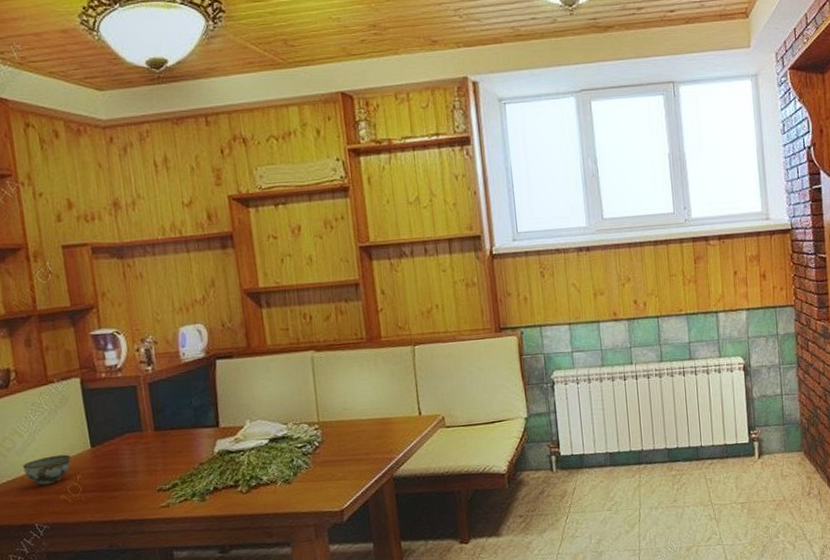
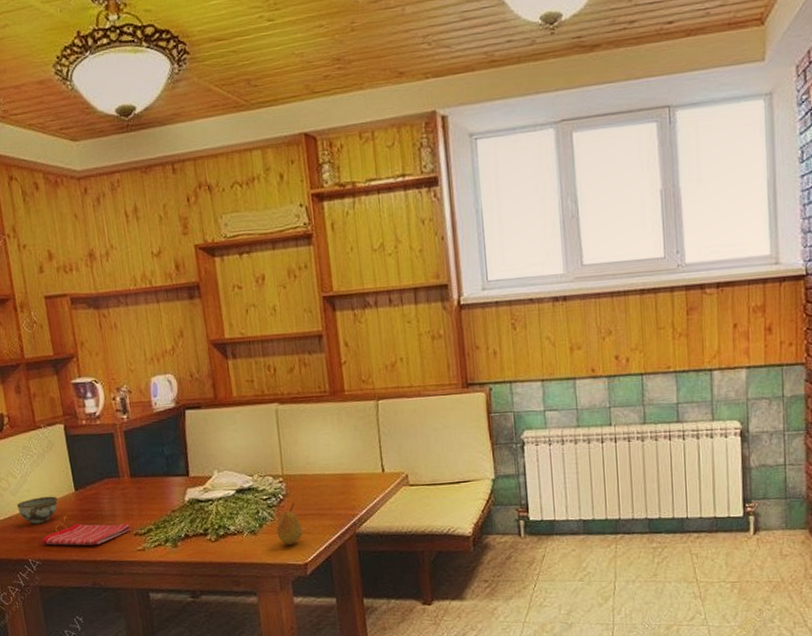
dish towel: none [50,479,154,507] -> present [41,523,131,546]
fruit: none [311,449,340,493] -> present [276,502,304,545]

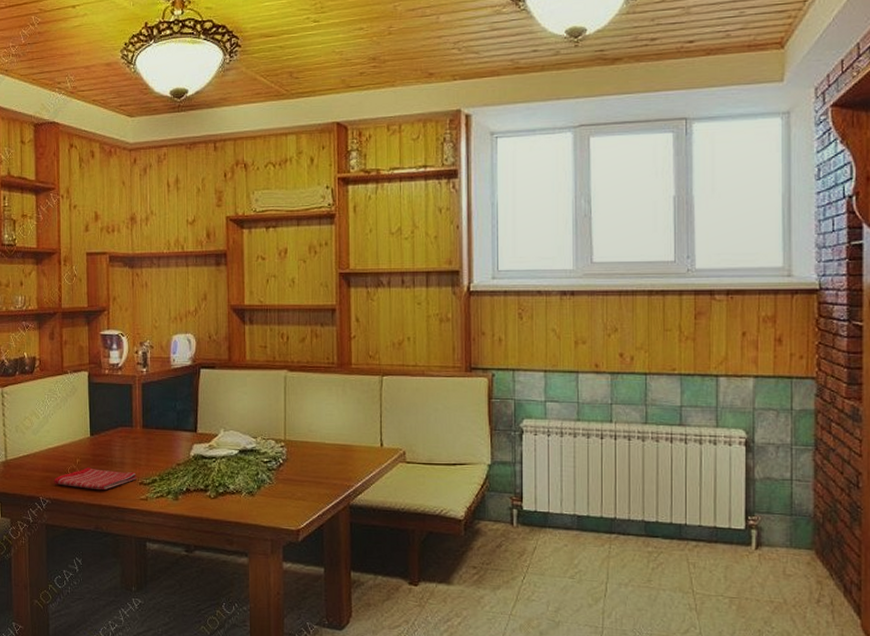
bowl: present [16,496,58,525] -> none [36,438,74,464]
fruit: present [276,502,304,545] -> none [273,468,299,510]

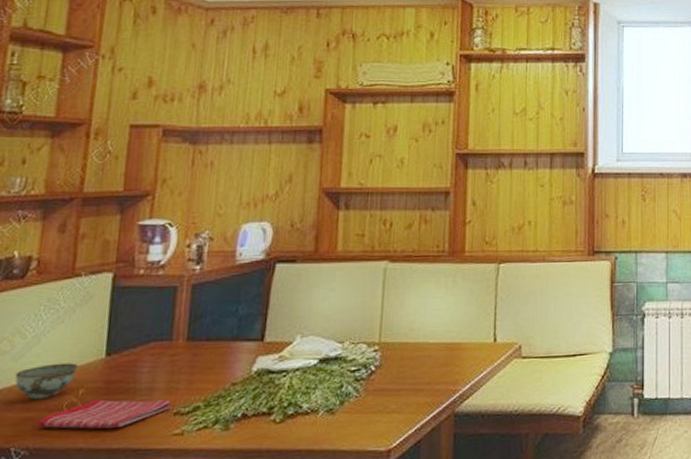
bowl: none [36,438,74,464] -> present [14,362,79,400]

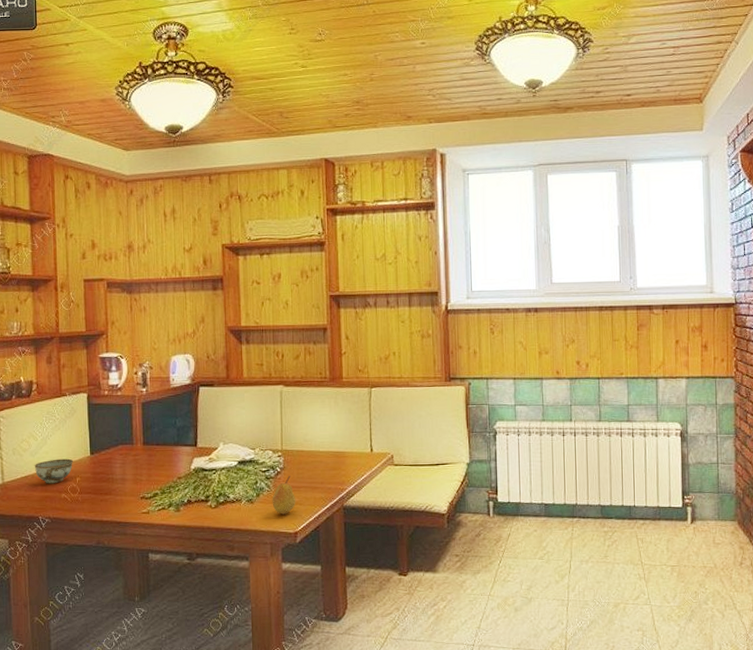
dish towel: present [37,399,171,429] -> none [53,485,138,506]
fruit: none [360,375,393,427] -> present [272,475,296,514]

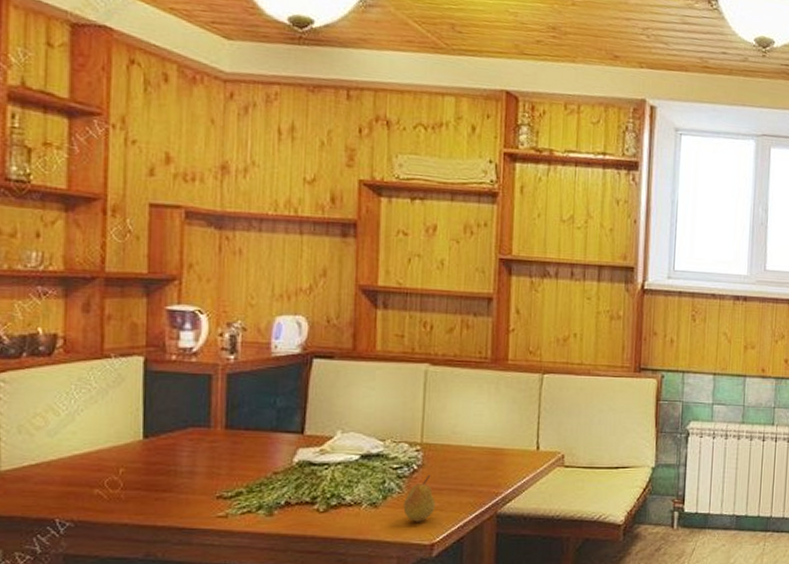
bowl: present [34,458,74,484] -> none [51,442,117,476]

